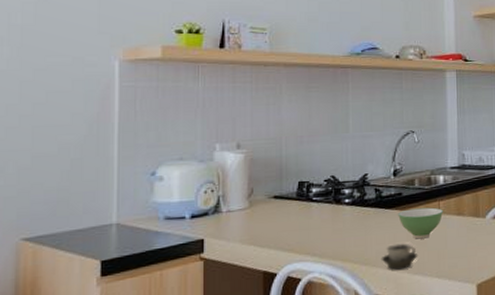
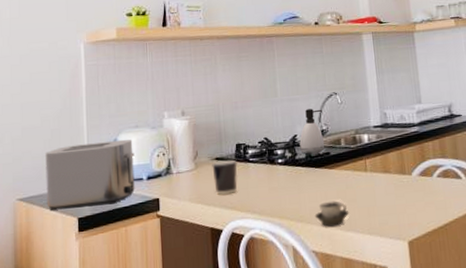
toaster: none [61,172,177,252] -> present [45,139,135,210]
mug: none [269,198,299,236] -> present [212,159,238,195]
soap dispenser: none [370,147,398,196] -> present [299,109,325,156]
bowl: present [398,207,444,239] -> none [327,165,371,197]

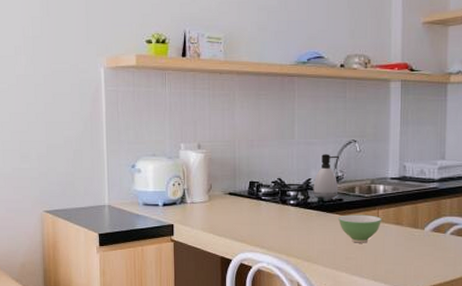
toaster: present [45,139,135,210] -> none [68,166,151,225]
mug: present [212,159,238,195] -> none [225,196,250,227]
cup: present [314,200,349,227] -> none [321,245,356,269]
bowl: none [327,165,371,197] -> present [338,215,383,243]

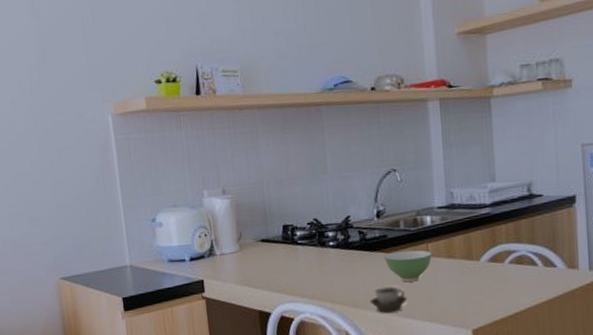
soap dispenser: present [313,154,340,200] -> none [353,187,382,238]
cup: none [321,245,356,269] -> present [369,286,408,312]

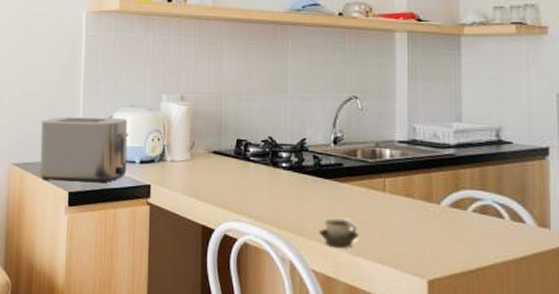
toaster: none [83,219,178,290] -> present [40,117,129,184]
bowl: present [384,250,433,283] -> none [338,182,390,218]

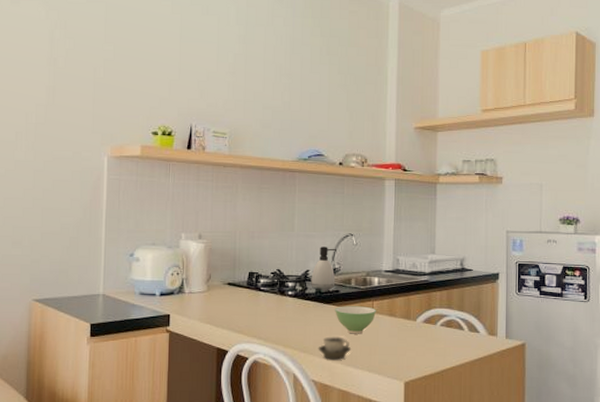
toaster: present [40,117,129,184] -> none [61,254,150,315]
soap dispenser: none [308,111,339,164] -> present [311,247,337,291]
bowl: none [338,182,390,218] -> present [335,306,377,334]

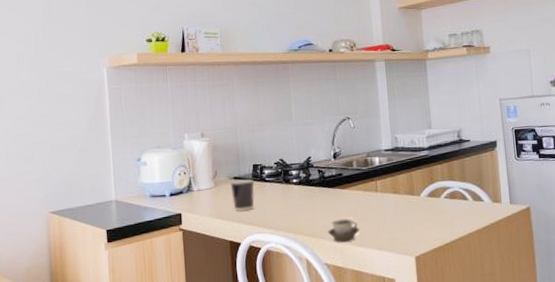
mug: none [223,286,248,318] -> present [230,179,255,211]
soap dispenser: present [311,247,337,291] -> none [313,132,338,176]
bowl: present [335,306,377,334] -> none [340,186,381,215]

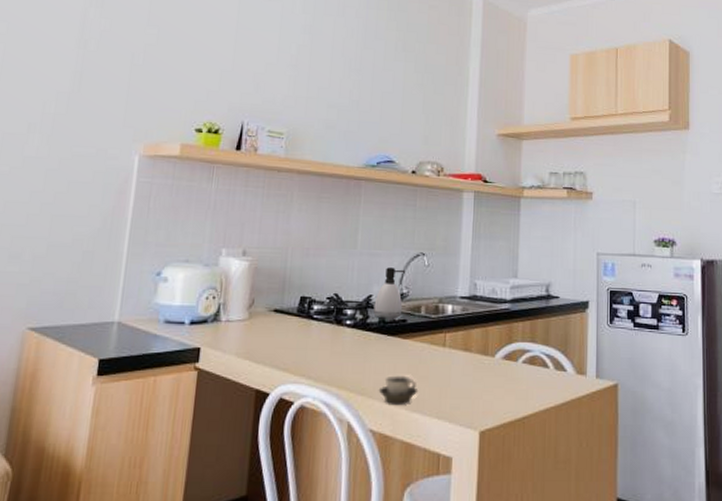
mug: present [230,179,255,211] -> none [267,313,299,353]
soap dispenser: none [313,132,338,176] -> present [373,267,406,321]

